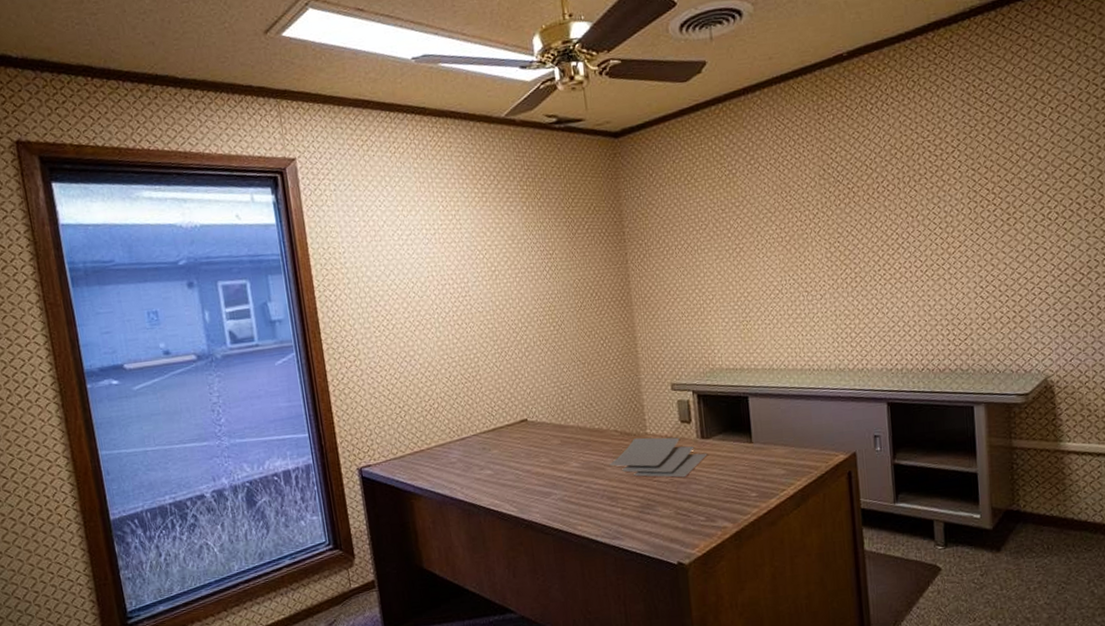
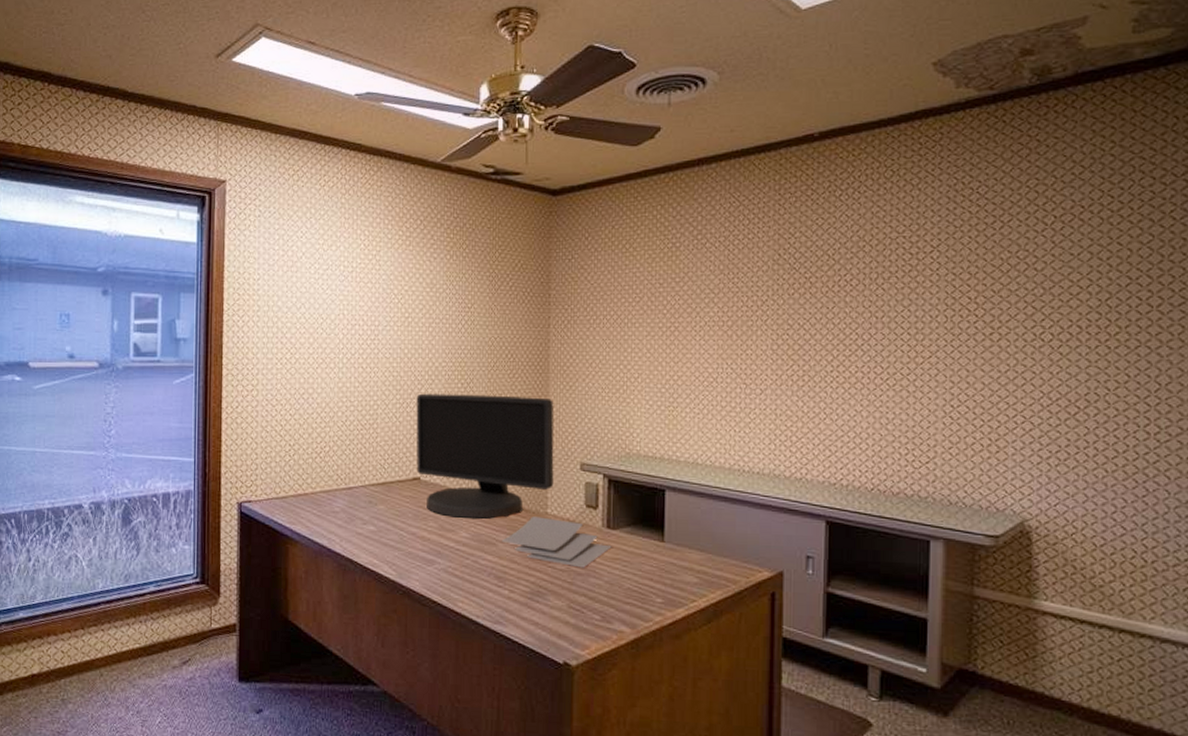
monitor: none [513,329,650,451] -> present [416,393,554,519]

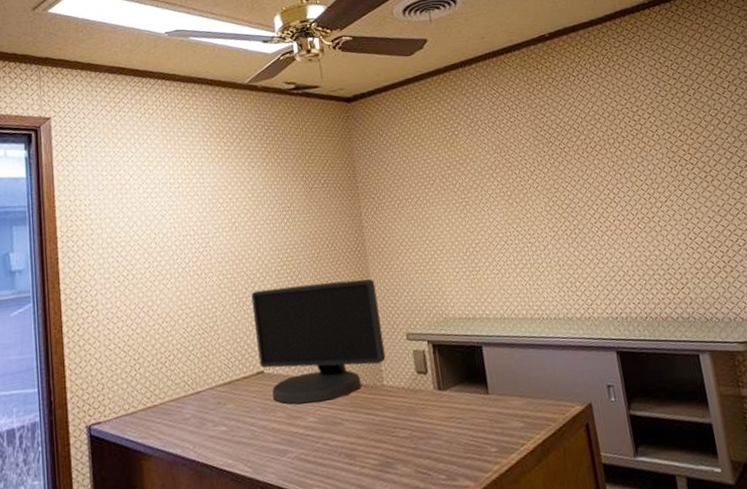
papers: present [501,516,612,568] -> none [346,389,446,433]

